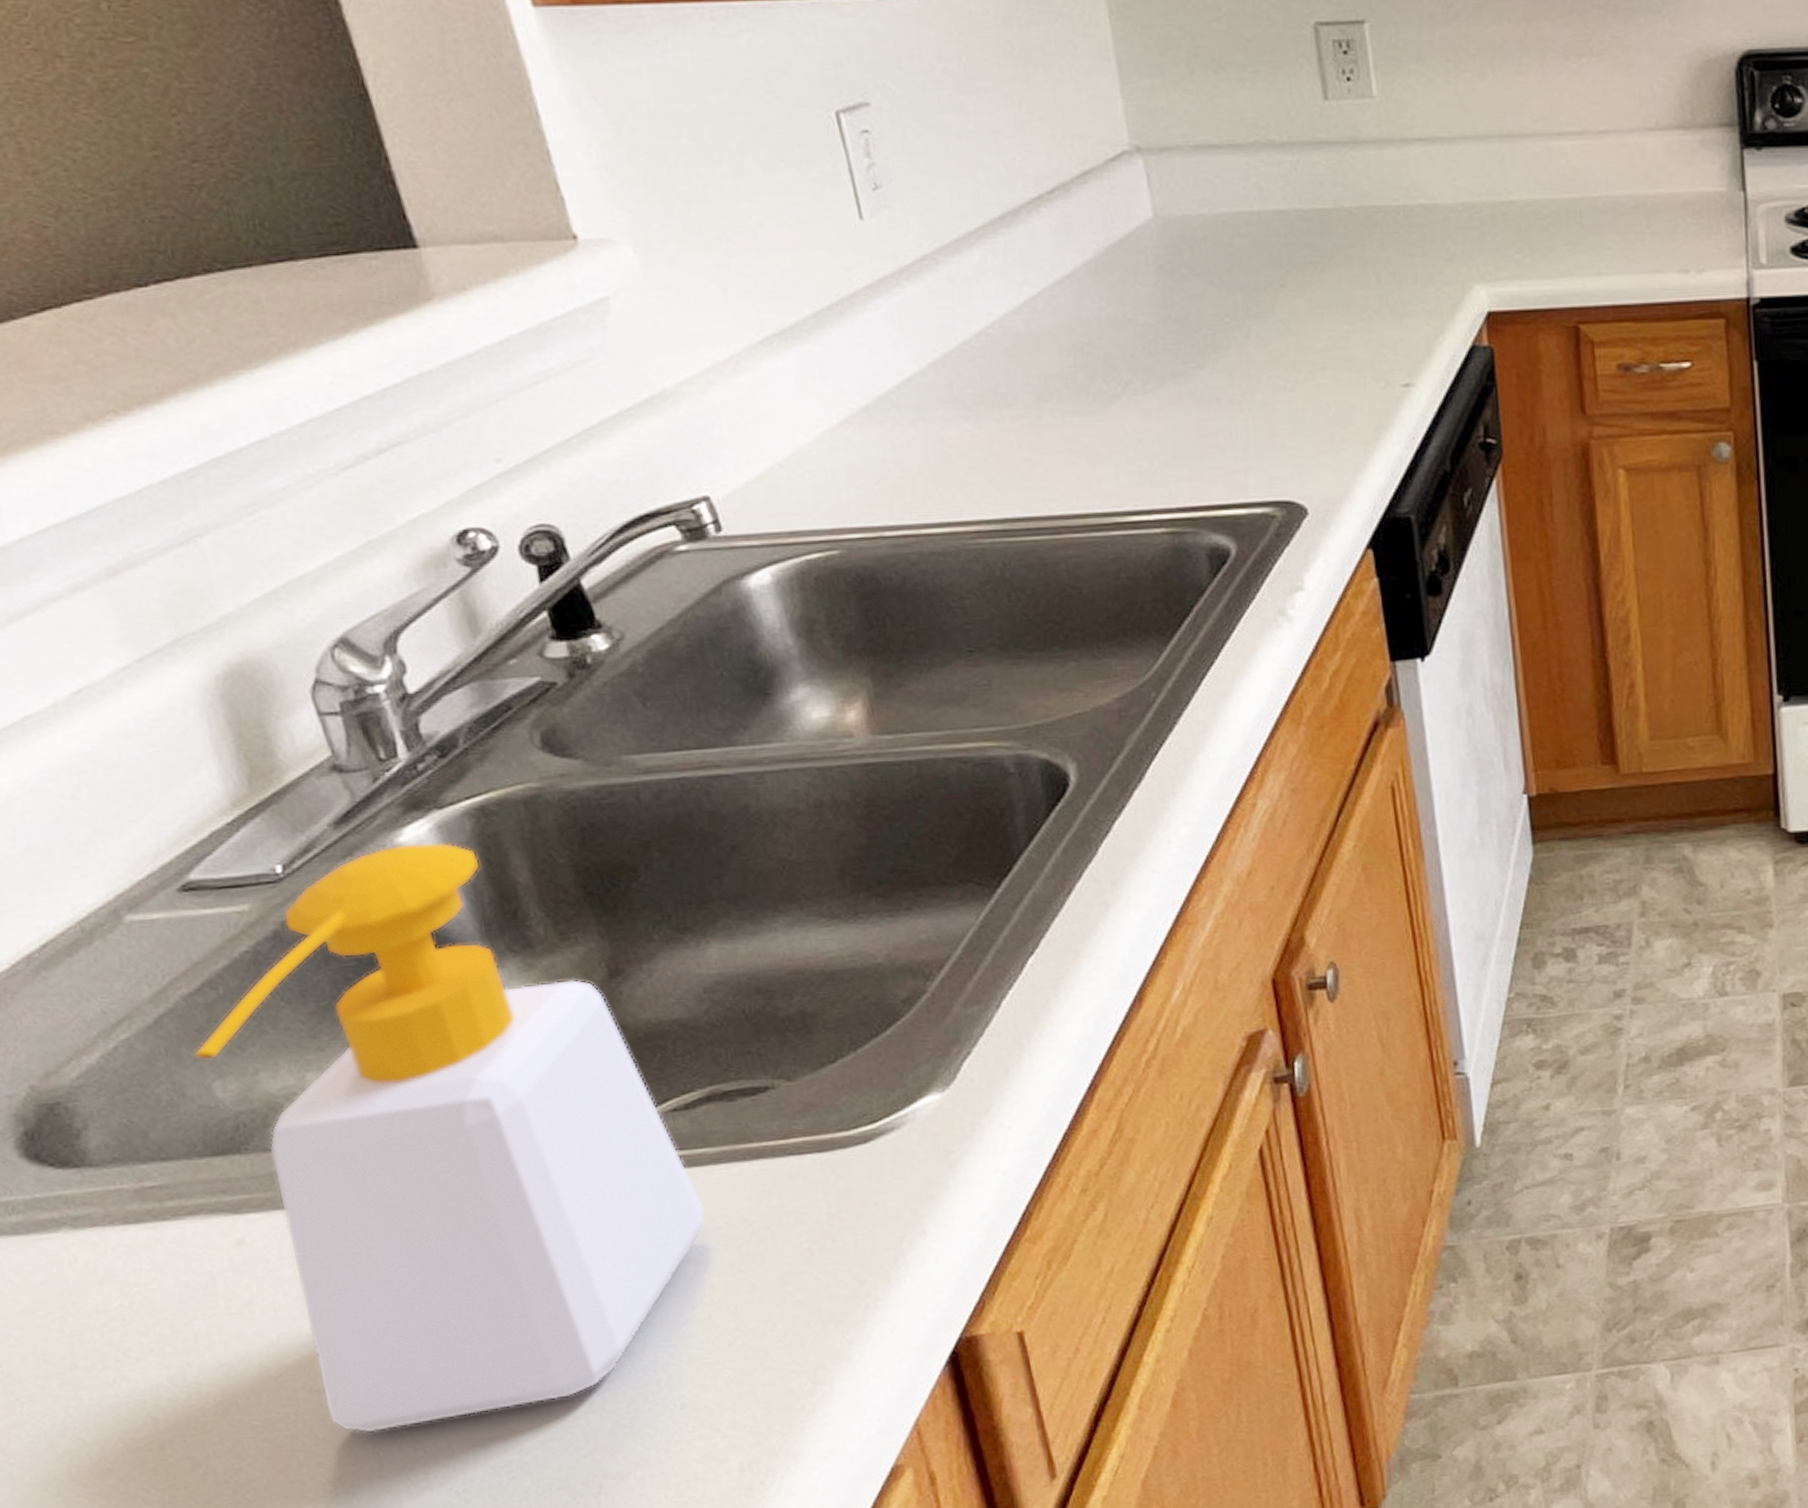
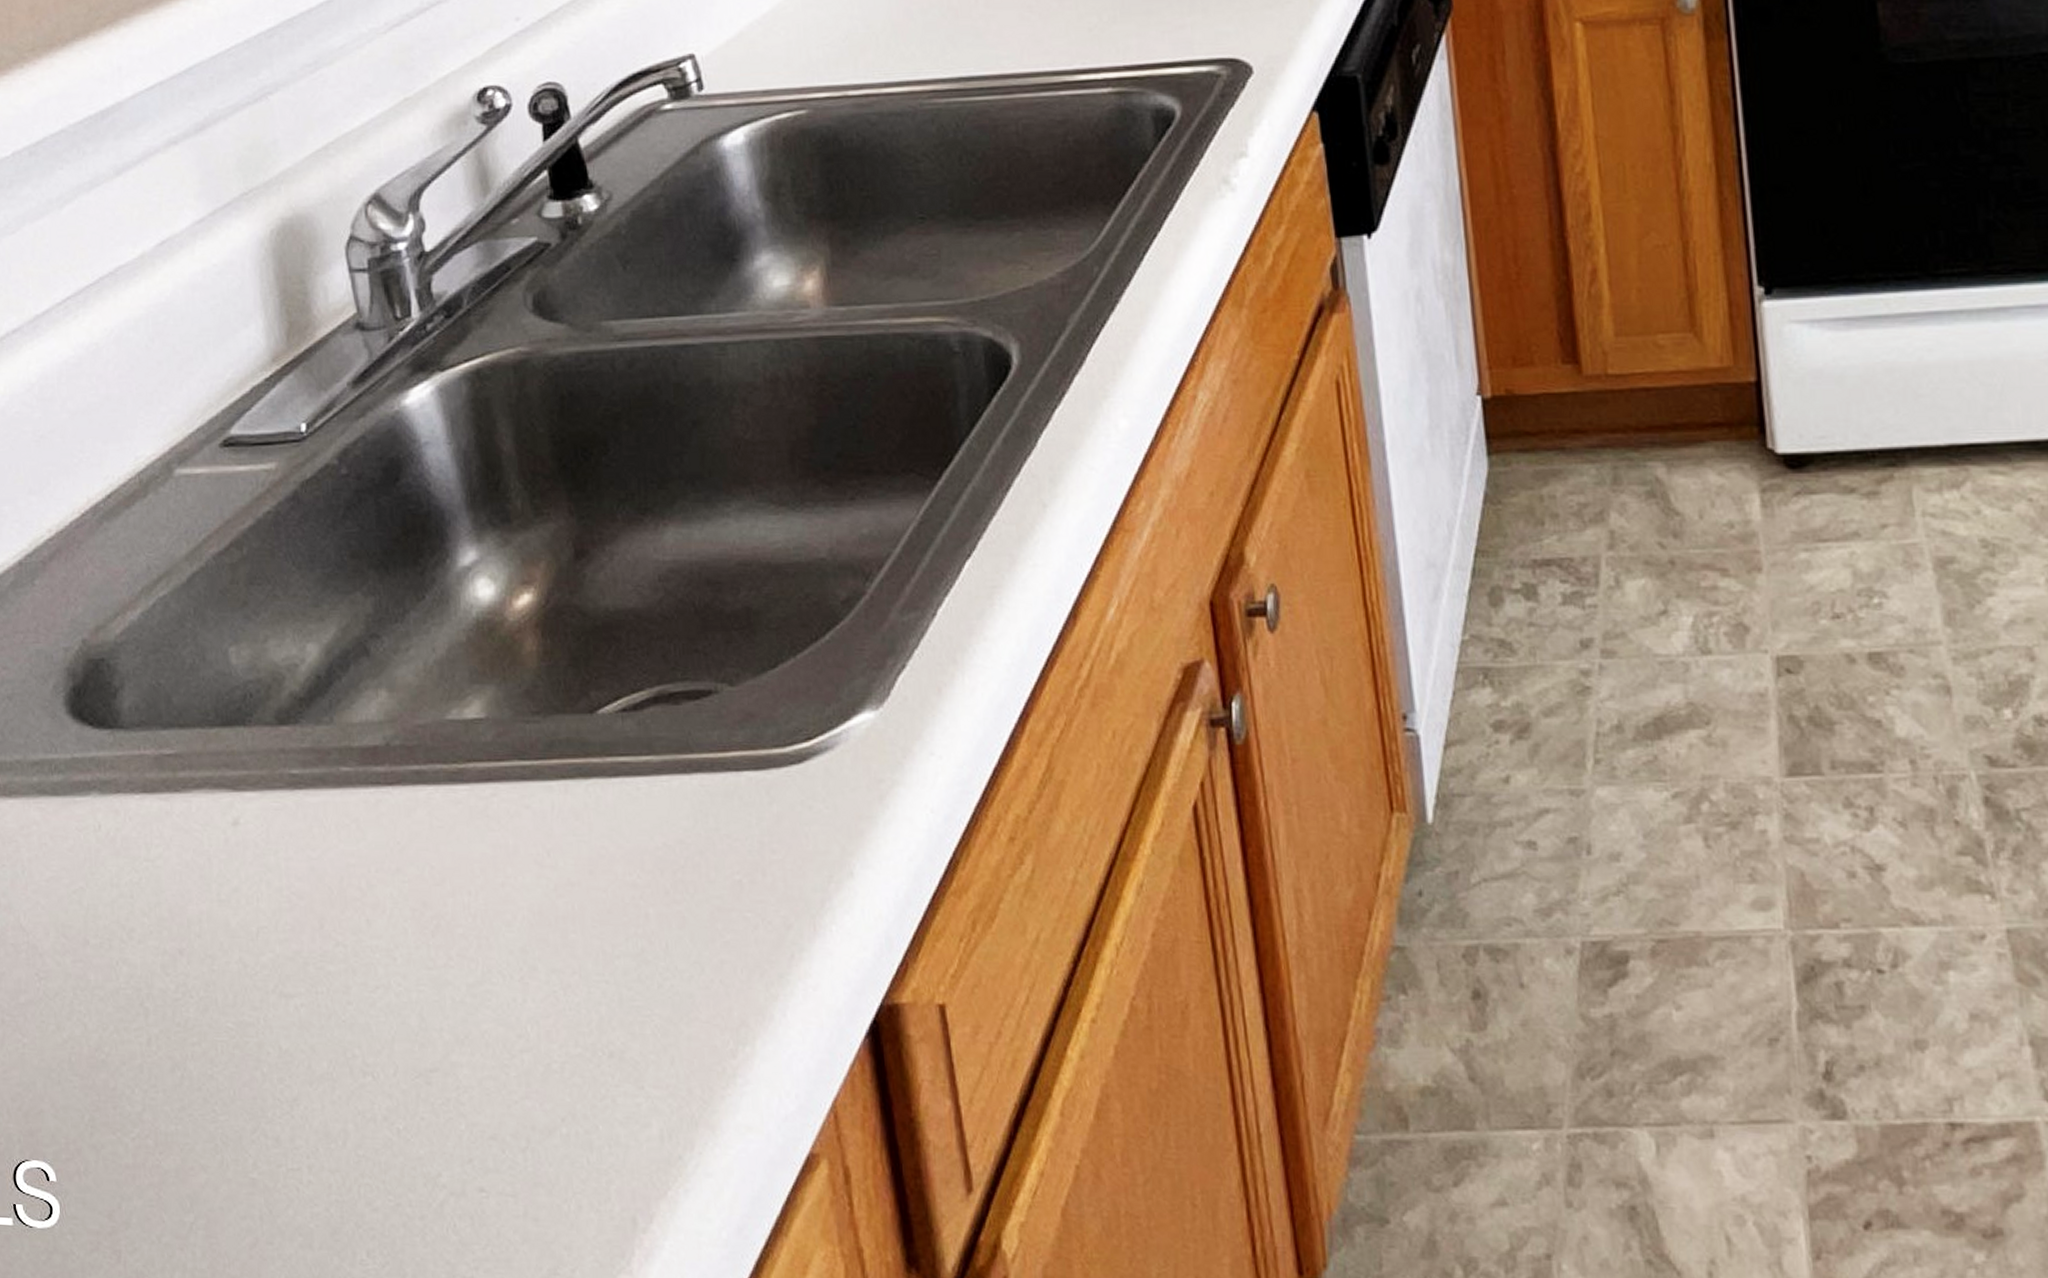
soap bottle: present [193,842,705,1433] -> none [216,405,646,1050]

